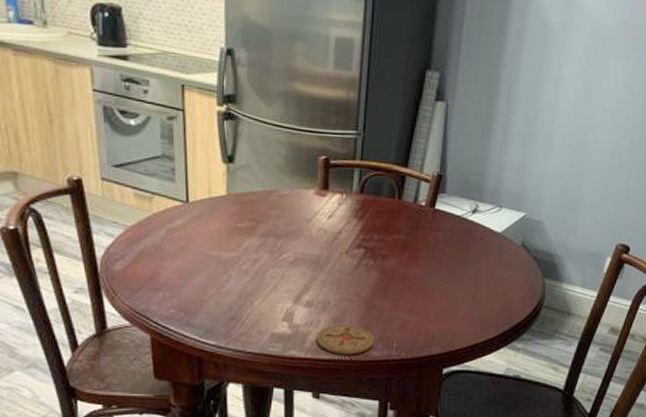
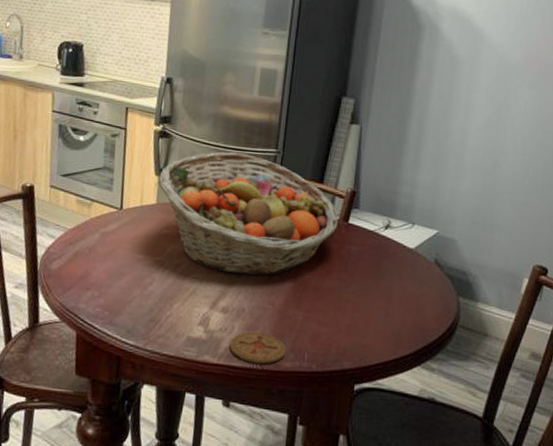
fruit basket: none [227,135,424,268] -> present [158,152,338,276]

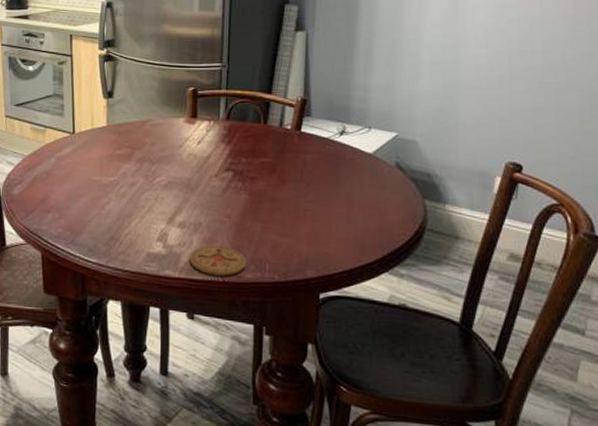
fruit basket: present [158,152,338,276] -> none [107,70,290,190]

